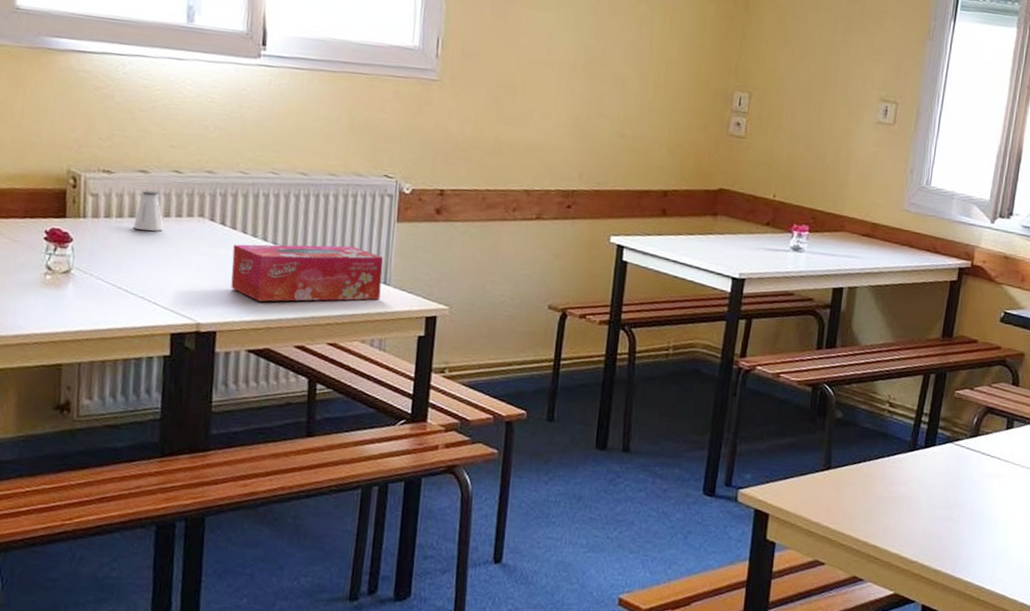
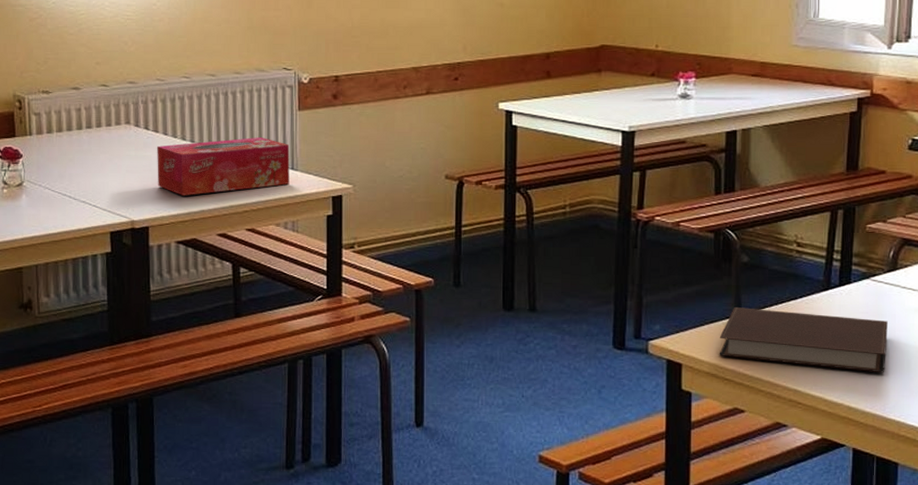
saltshaker: present [132,190,164,231] -> none [71,105,96,142]
notebook: none [805,462,966,534] -> present [719,307,888,373]

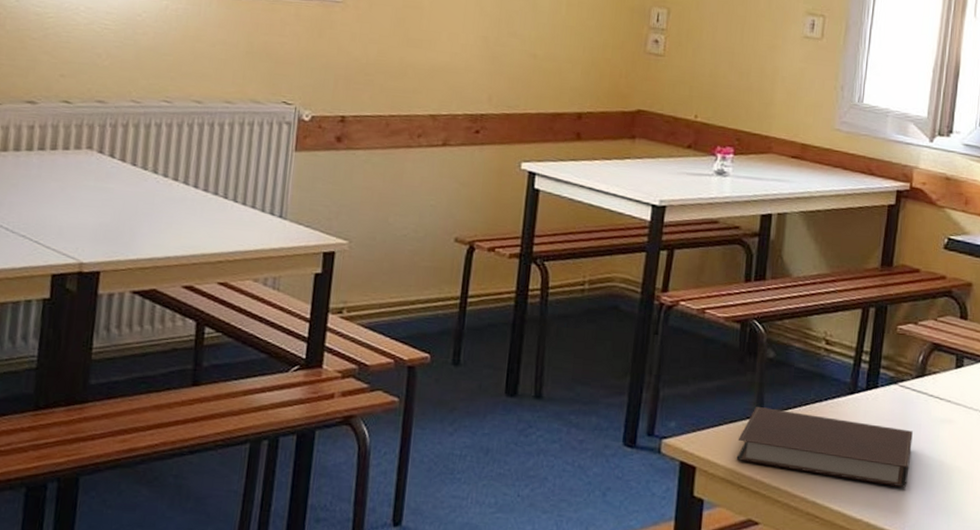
tissue box: present [157,137,290,196] -> none [117,177,280,239]

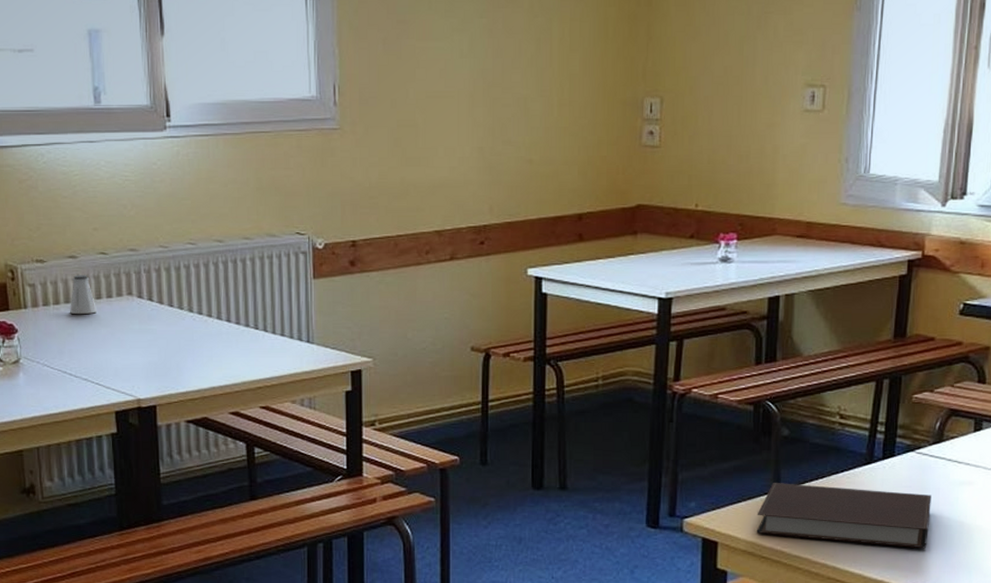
saltshaker: none [17,122,50,165] -> present [69,275,97,315]

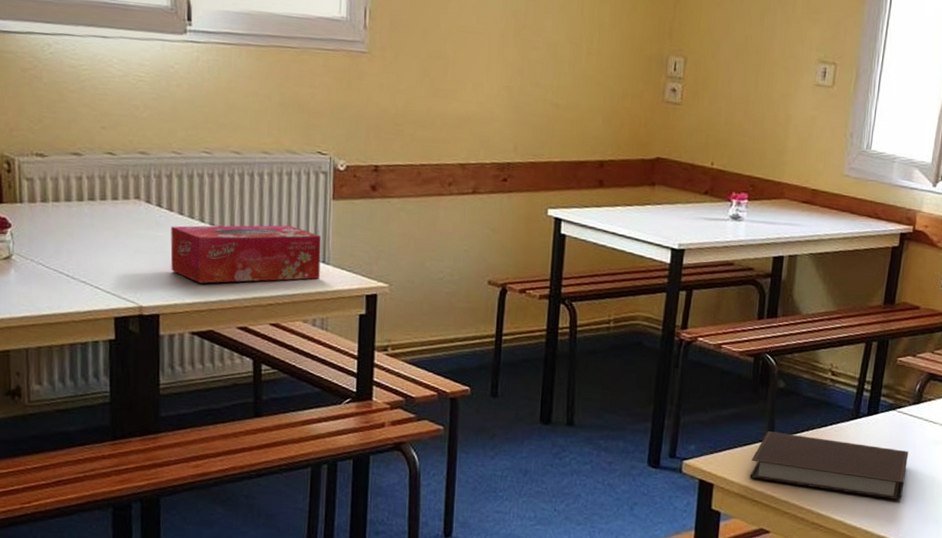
saltshaker: present [69,275,97,315] -> none [69,173,100,215]
tissue box: none [162,308,305,372] -> present [170,225,321,283]

